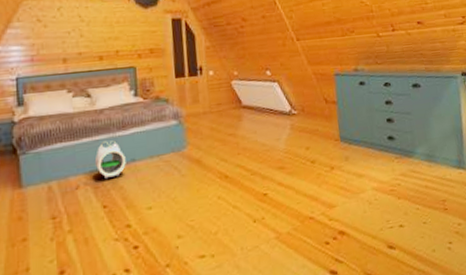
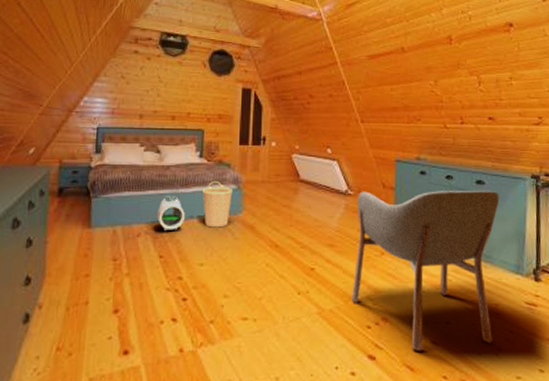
basket: none [141,119,174,168] -> present [202,182,233,228]
armchair: none [302,92,444,259] -> present [351,190,500,351]

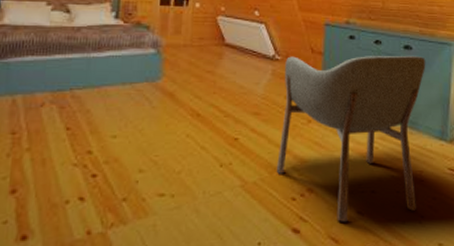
air purifier: present [156,196,185,232] -> none [64,61,97,101]
basket: present [202,182,233,228] -> none [117,45,151,96]

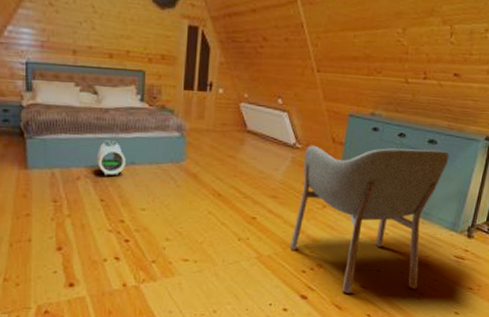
air purifier: none [64,61,97,101] -> present [96,140,126,176]

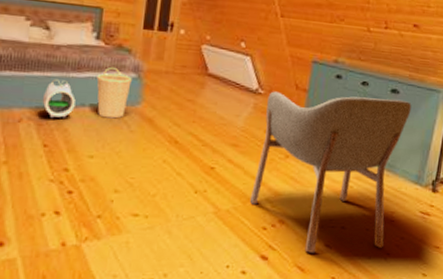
basket: none [143,128,176,175] -> present [96,68,132,119]

